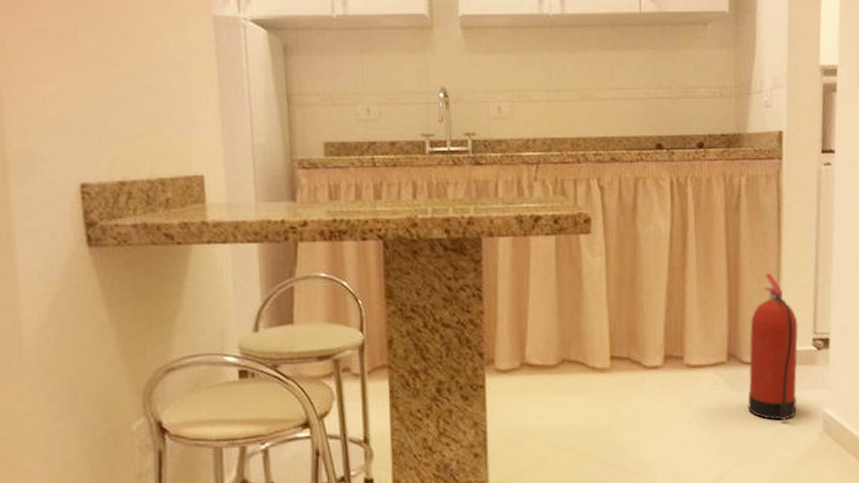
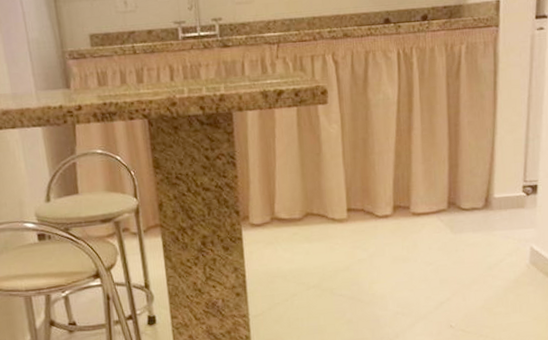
fire extinguisher: present [747,274,799,420] -> none [465,131,511,256]

